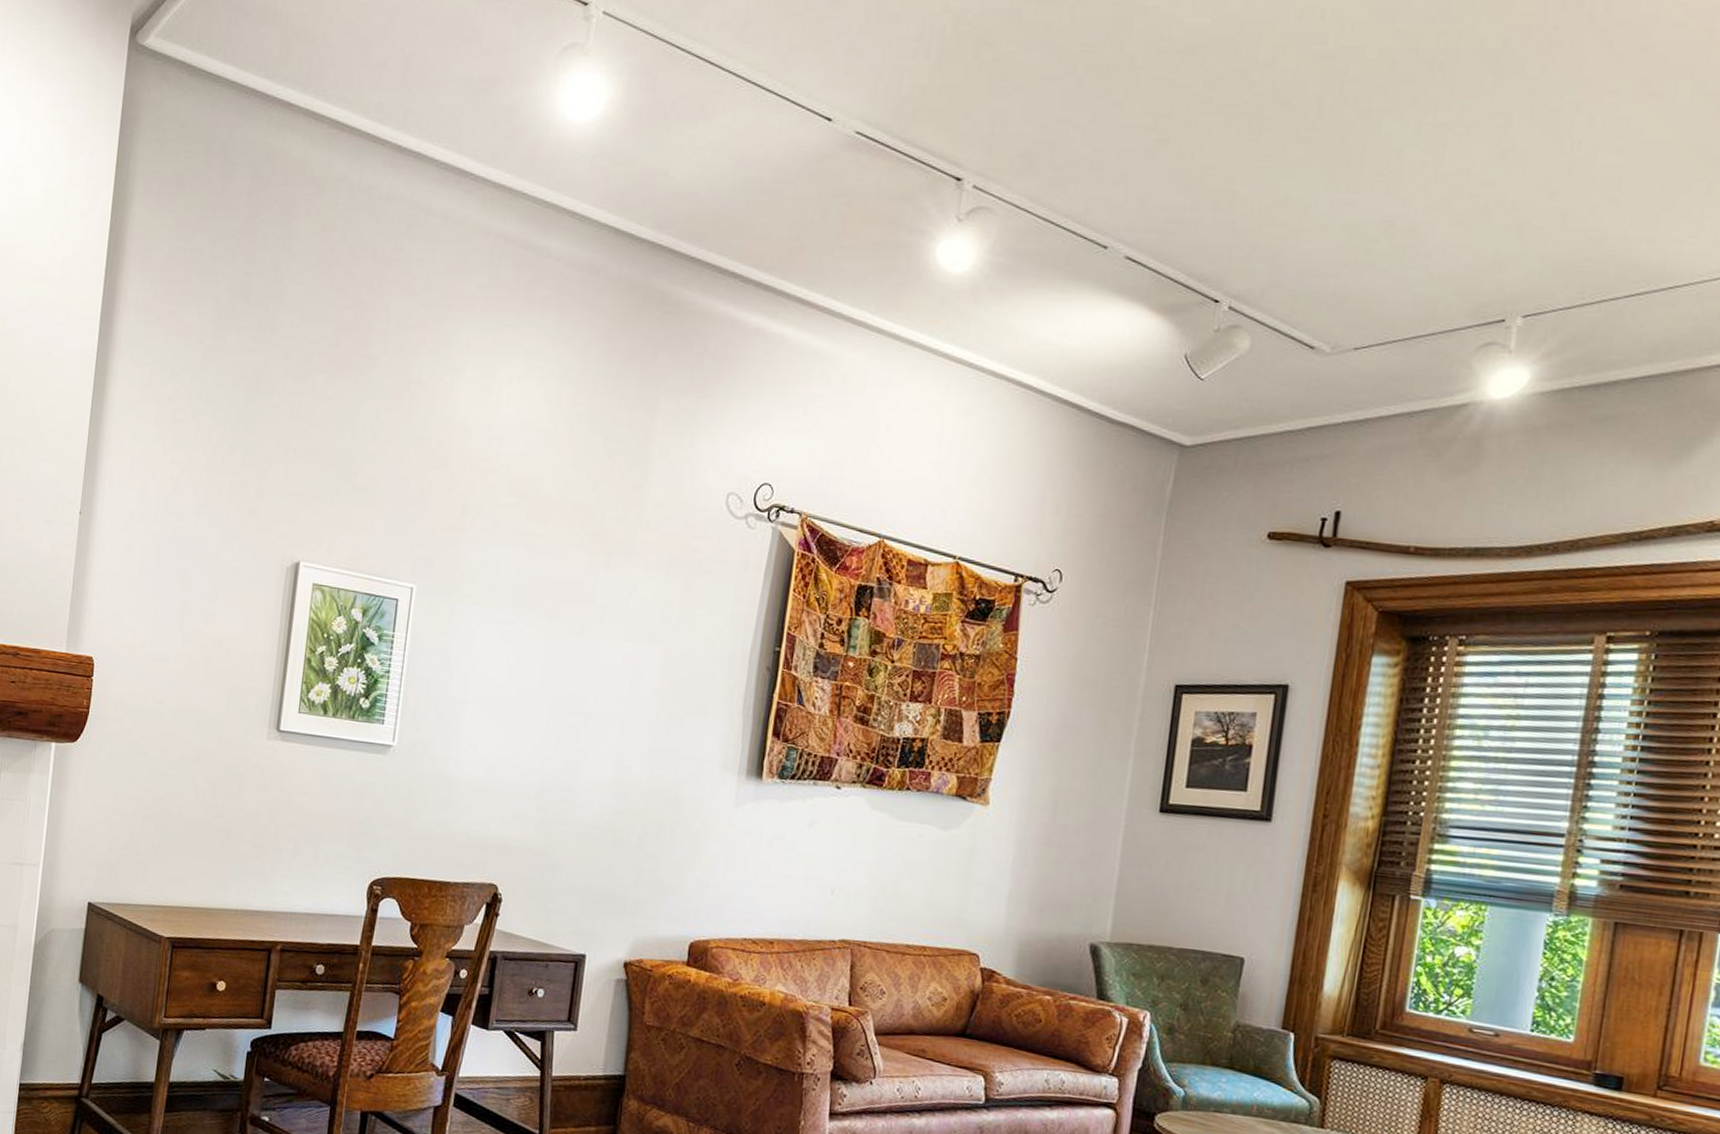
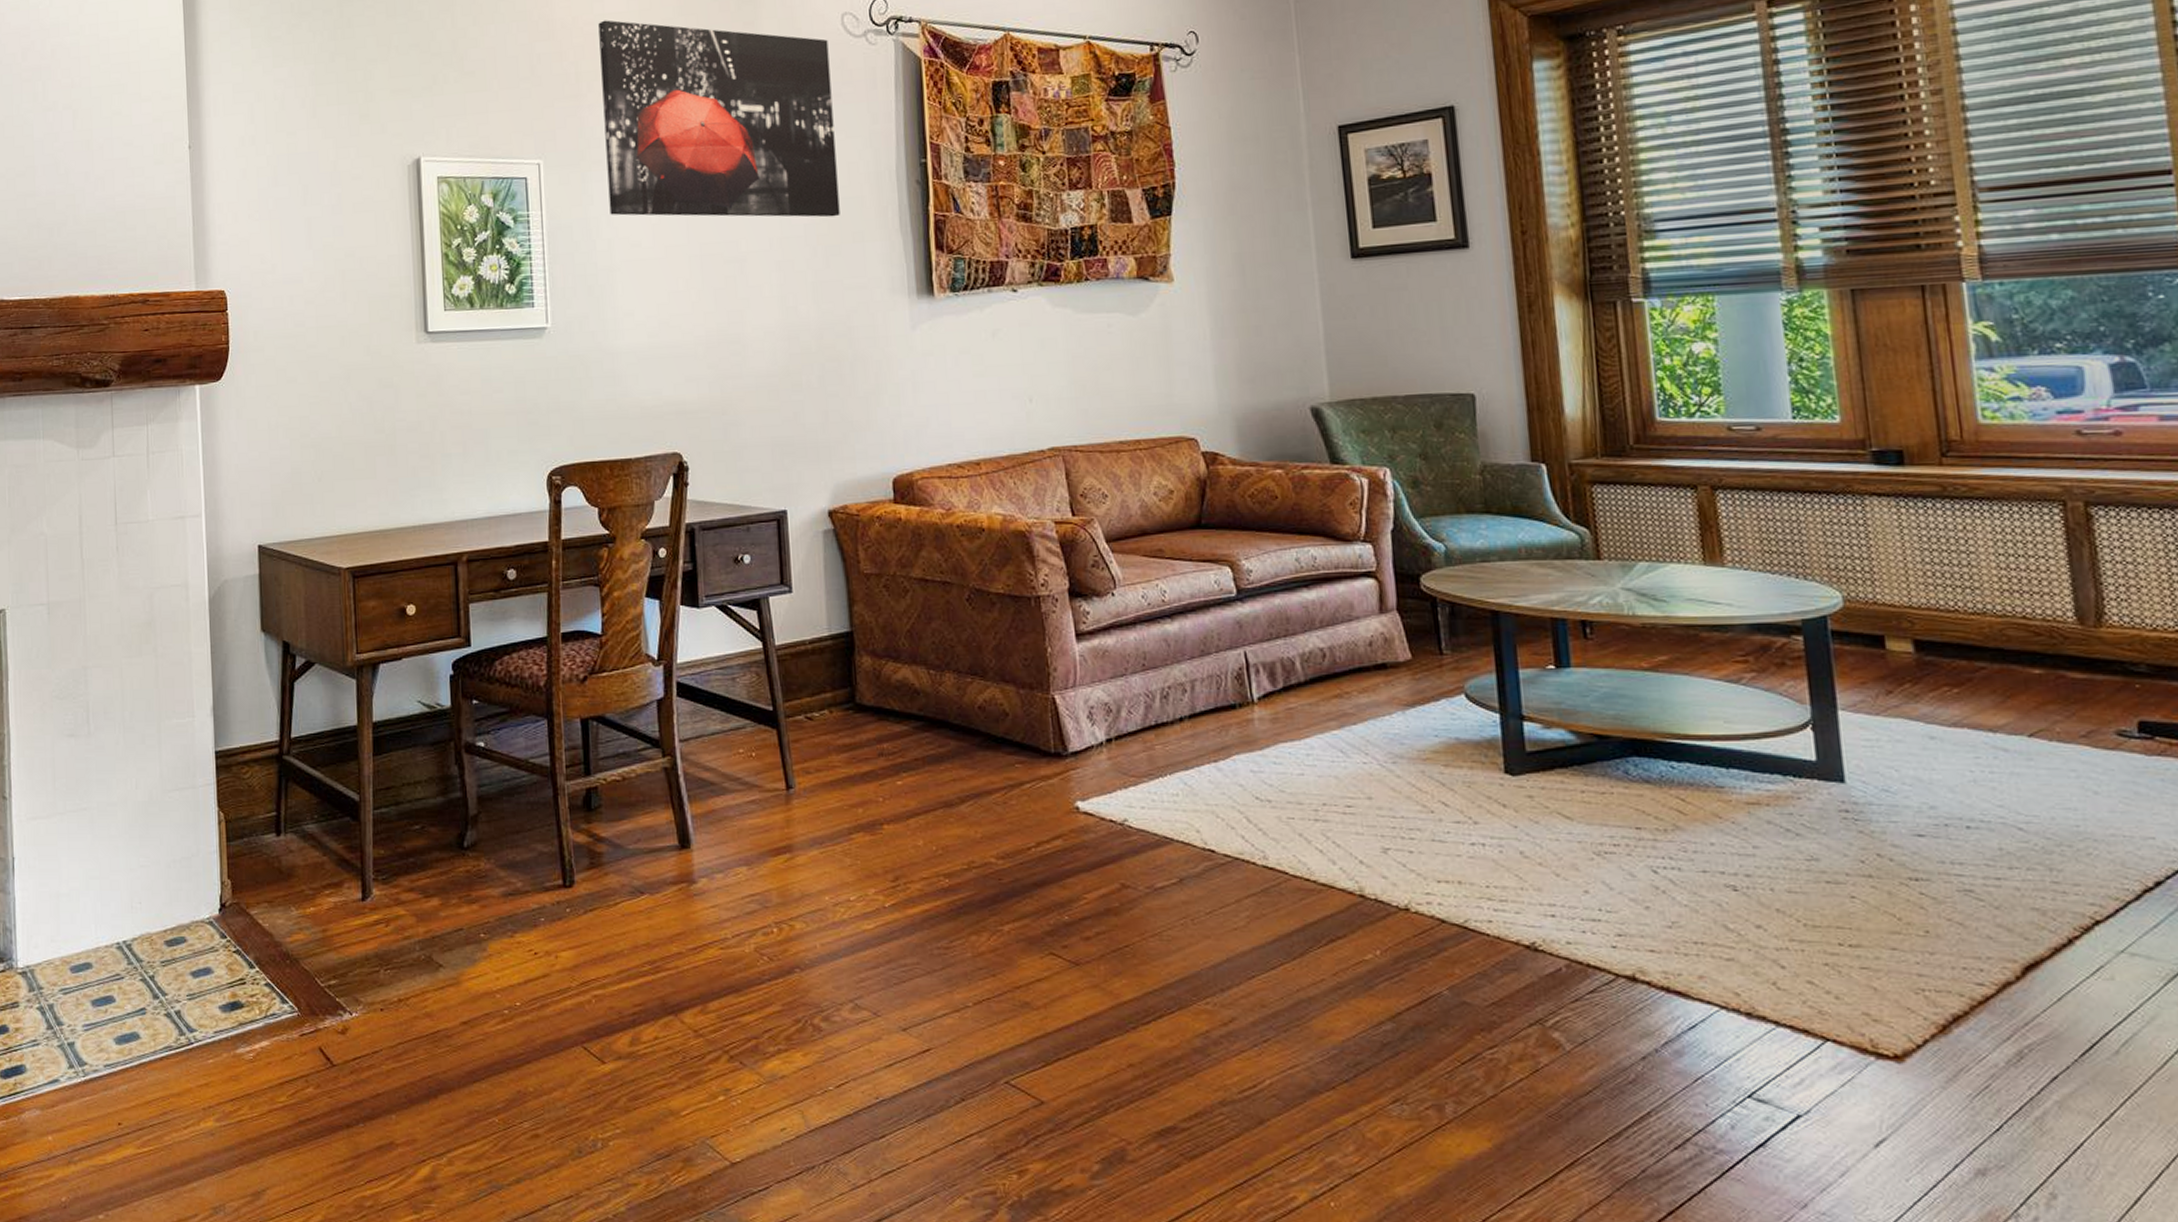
wall art: none [471,459,710,688] -> present [598,20,840,218]

